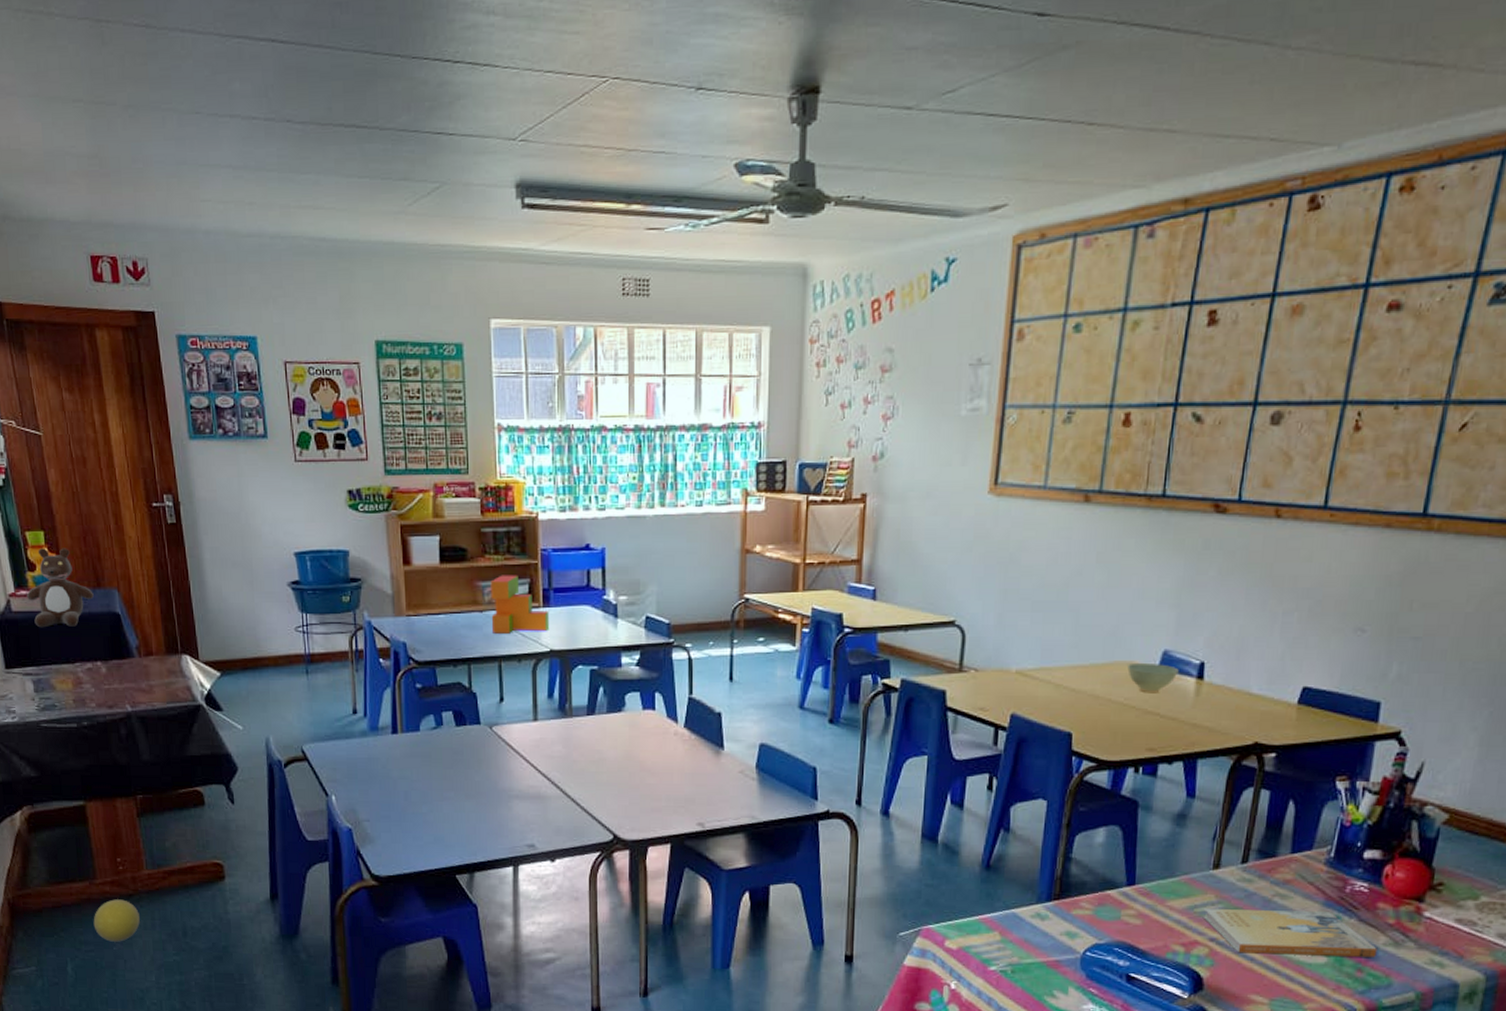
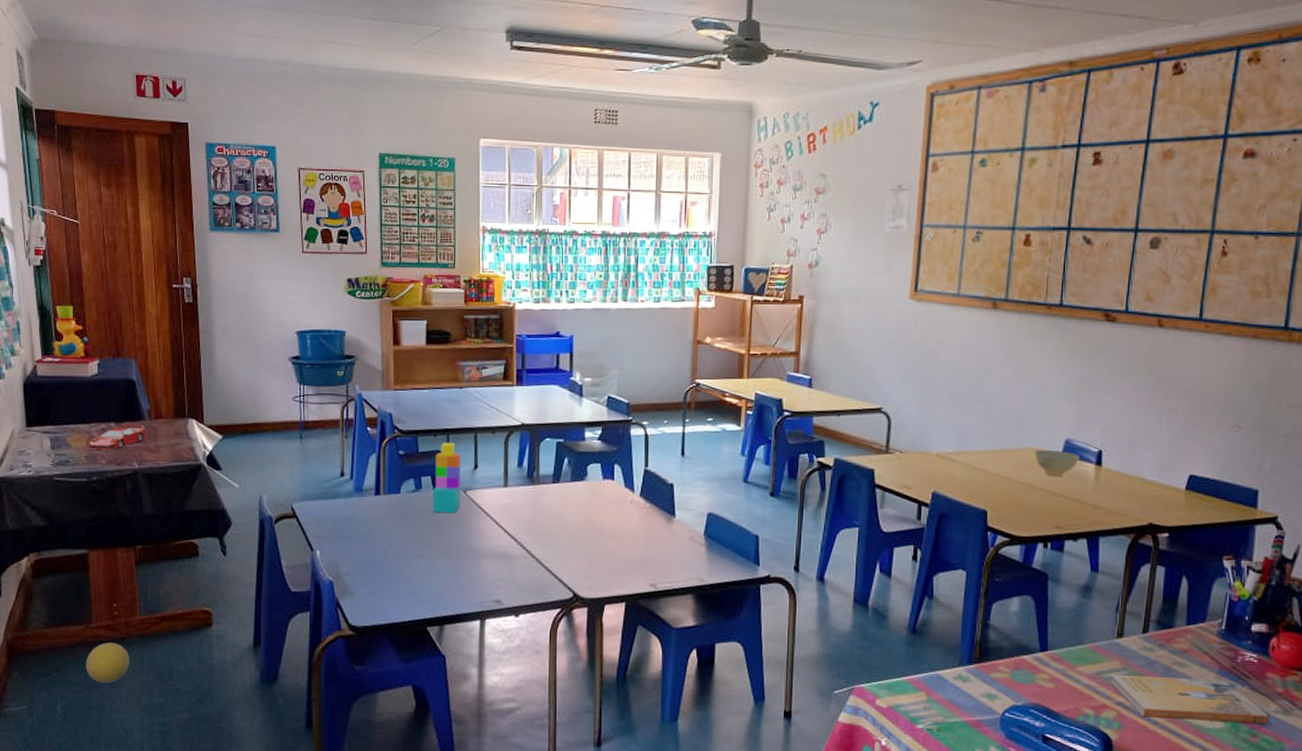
stuffed animal: present [27,548,94,628] -> none [53,321,113,391]
toy car: none [75,662,138,692] -> present [88,423,147,450]
toy blocks: none [455,673,487,752] -> present [432,442,461,514]
toy blocks: present [490,575,550,633] -> none [469,356,522,408]

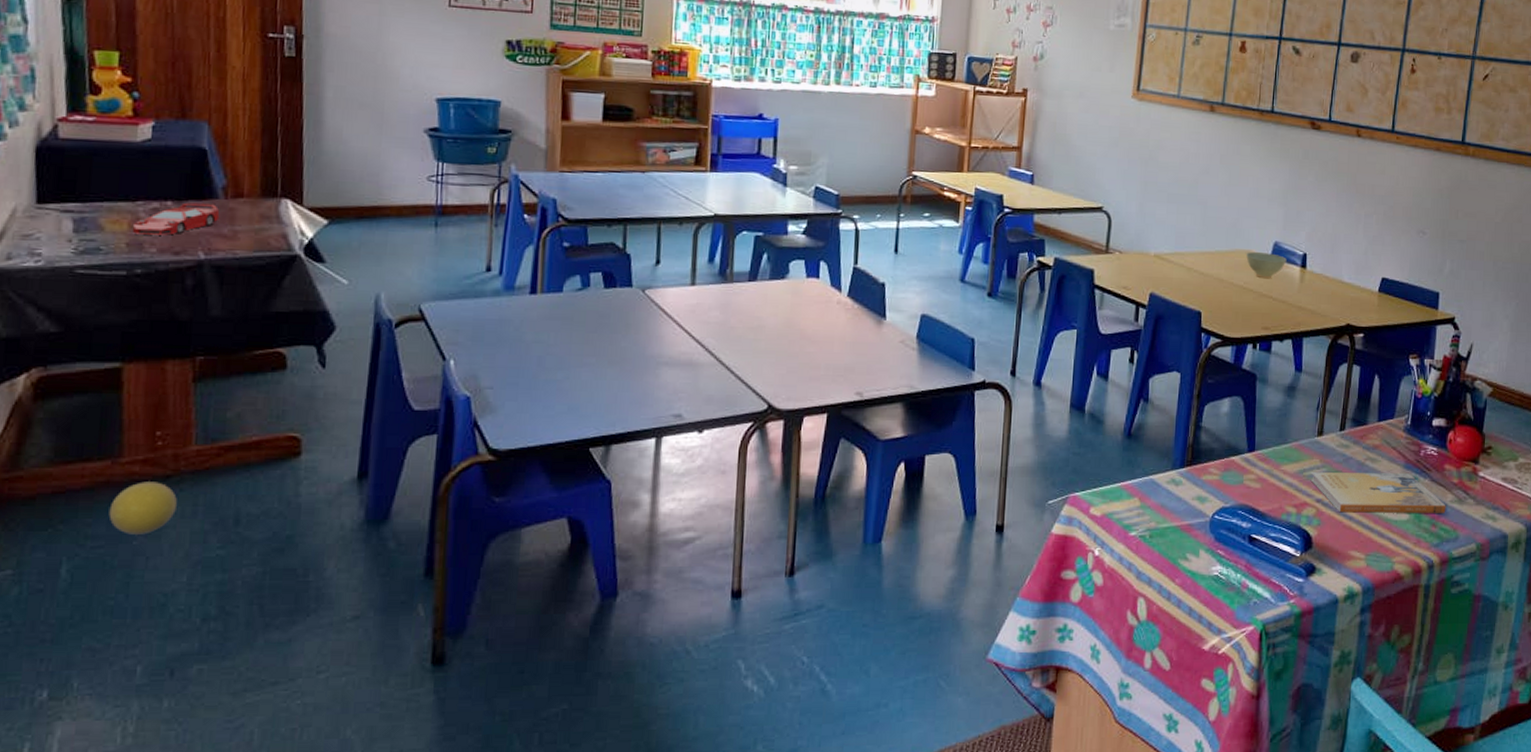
toy blocks: present [432,442,461,514] -> none [602,233,640,316]

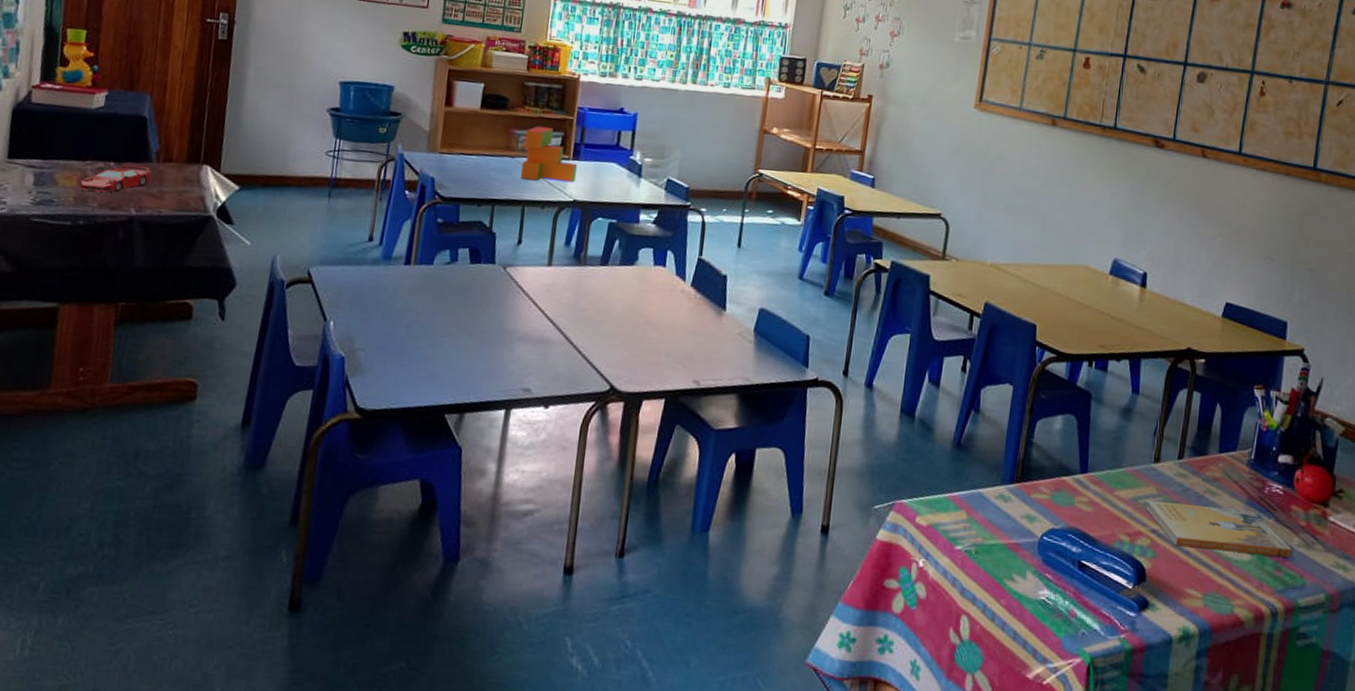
ball: present [109,481,177,535] -> none [33,412,90,461]
toy blocks: none [653,137,716,196] -> present [520,126,578,183]
bowl: present [1246,251,1287,279] -> none [1084,267,1126,296]

